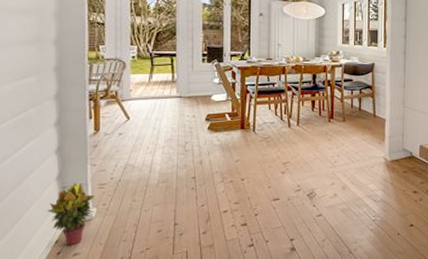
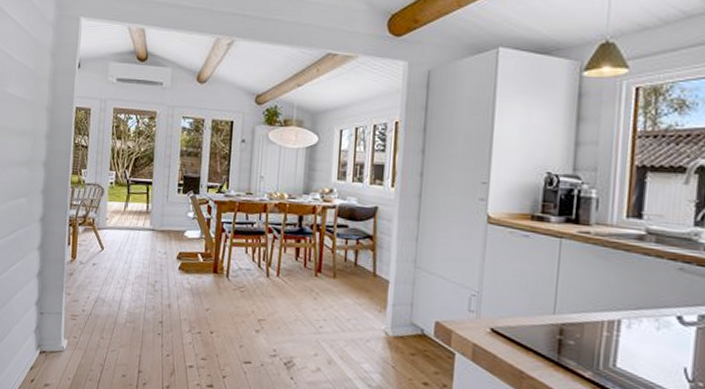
potted plant: present [48,183,94,245] -> none [26,310,67,375]

